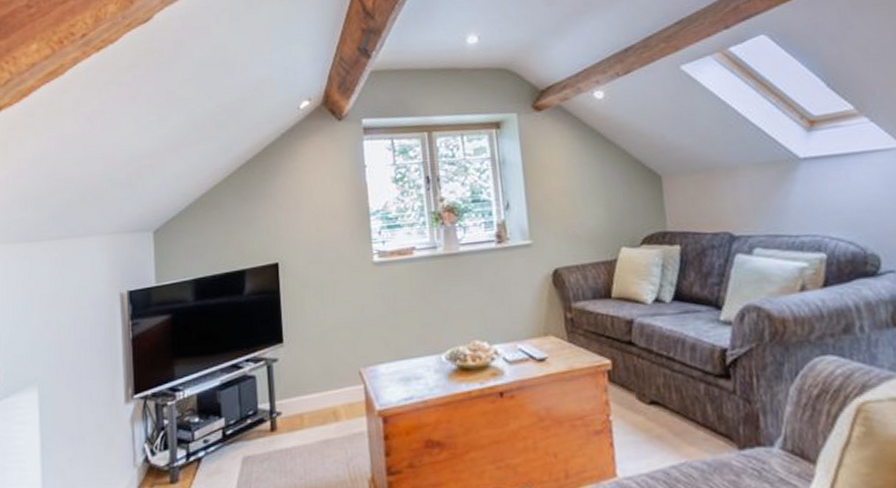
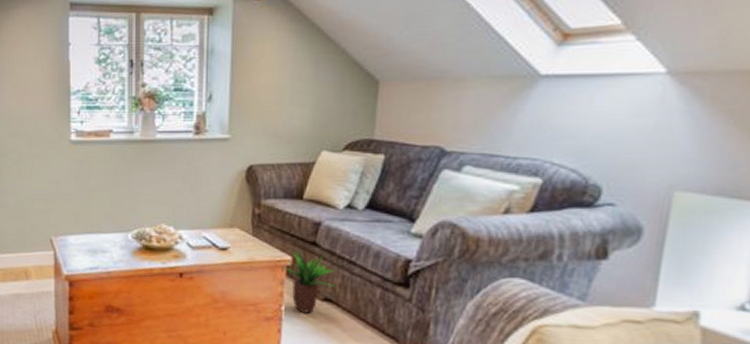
potted plant: none [604,350,660,421] -> present [283,249,337,313]

